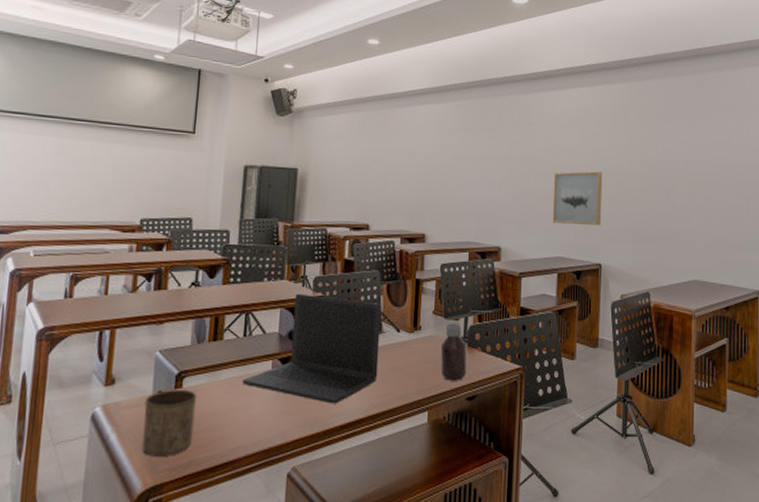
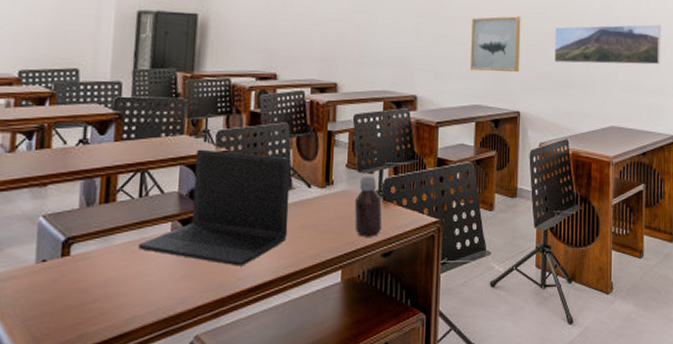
cup: present [142,389,197,456] -> none [24,256,86,332]
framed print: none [636,179,745,220] -> present [554,24,661,65]

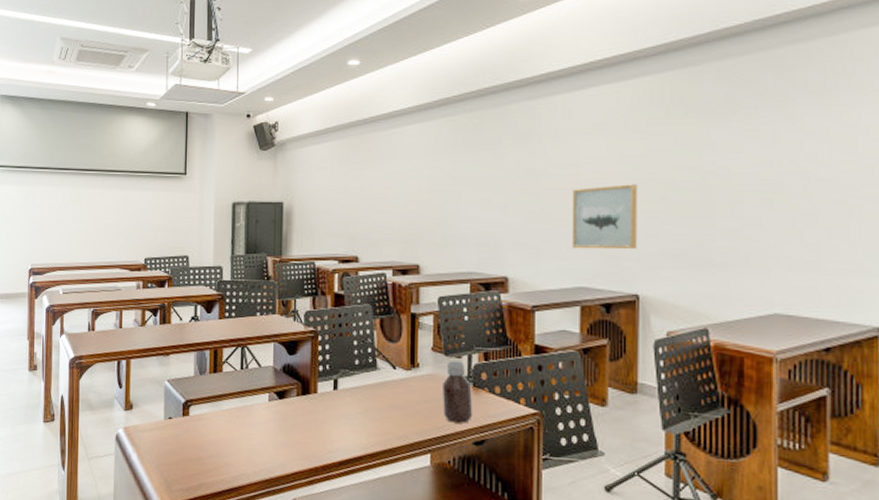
laptop: present [139,149,291,266] -> none [243,328,375,440]
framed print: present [554,24,661,65] -> none [686,181,854,237]

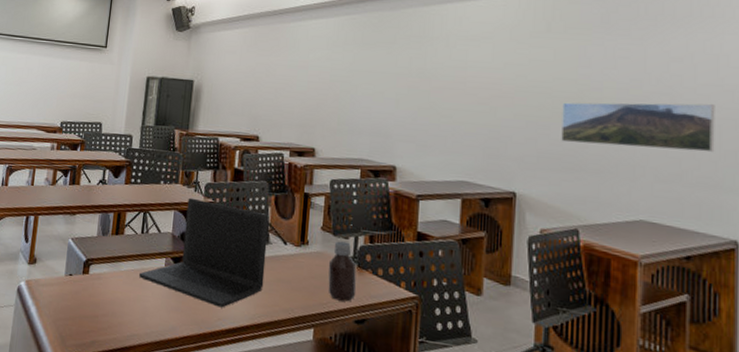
laptop: none [243,328,375,440] -> present [139,197,269,308]
wall art: present [571,184,638,250] -> none [456,89,519,150]
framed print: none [686,181,854,237] -> present [561,102,715,153]

